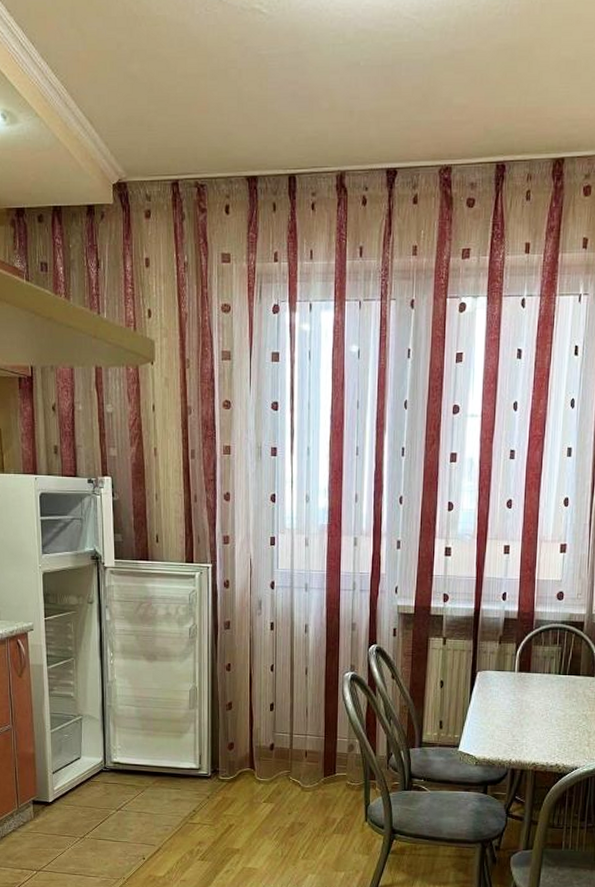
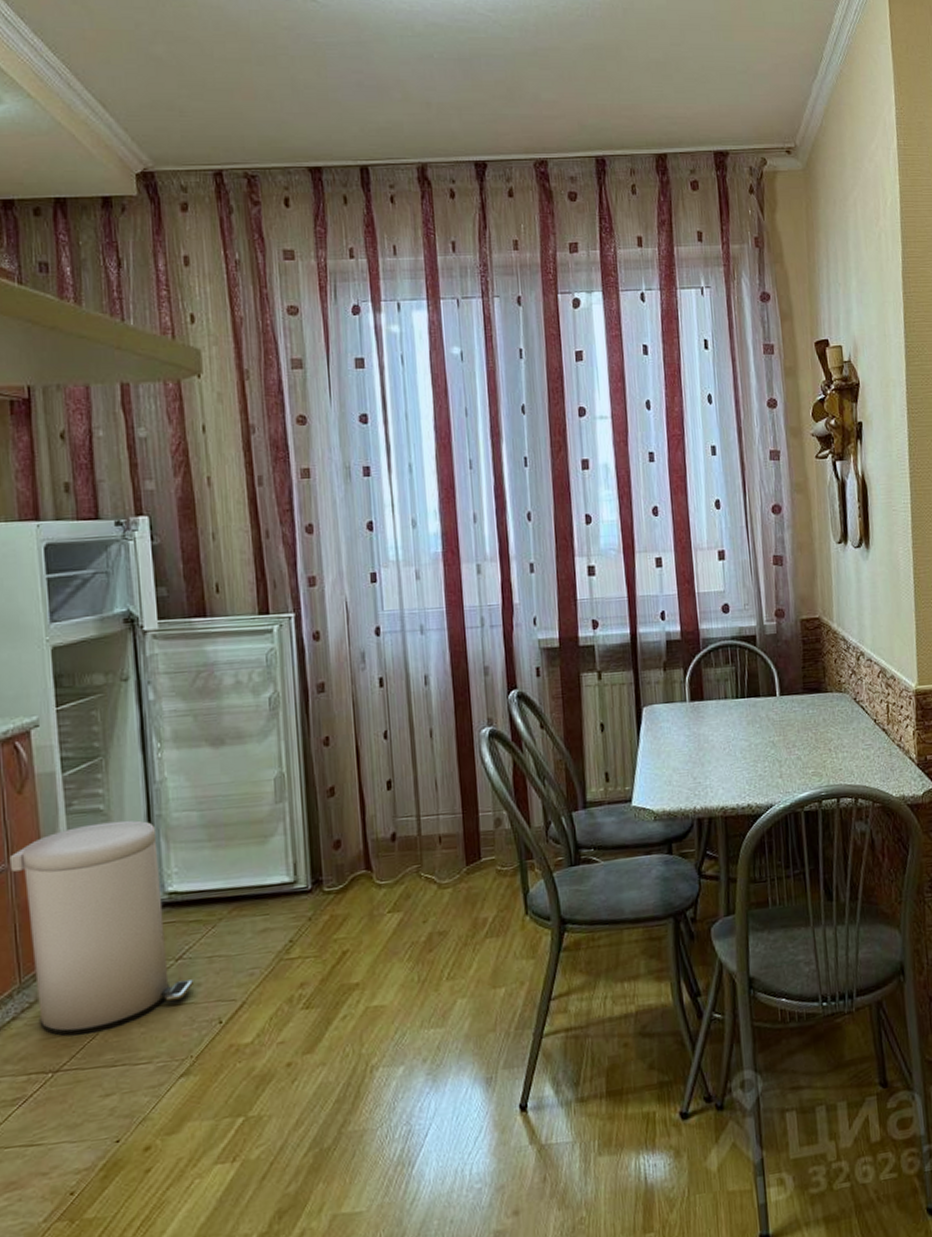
pedal bin: none [13,705,128,850] -> present [9,820,195,1036]

